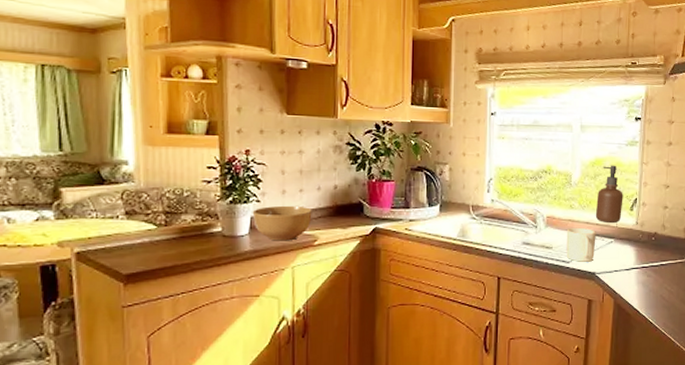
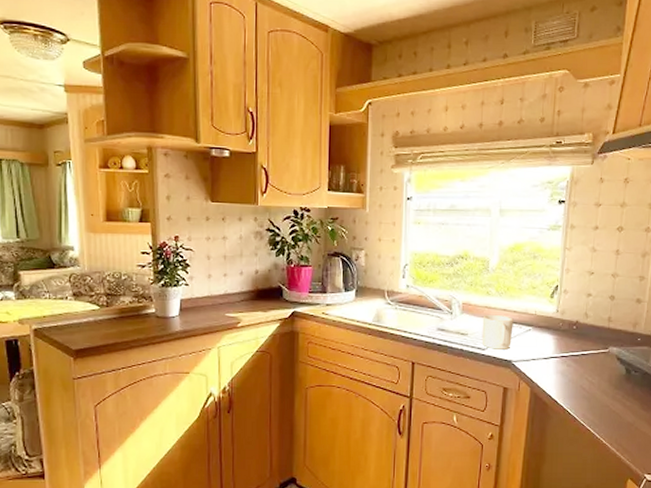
bowl: present [252,205,312,241] -> none [181,289,236,323]
soap dispenser: present [595,165,623,224] -> none [513,250,544,311]

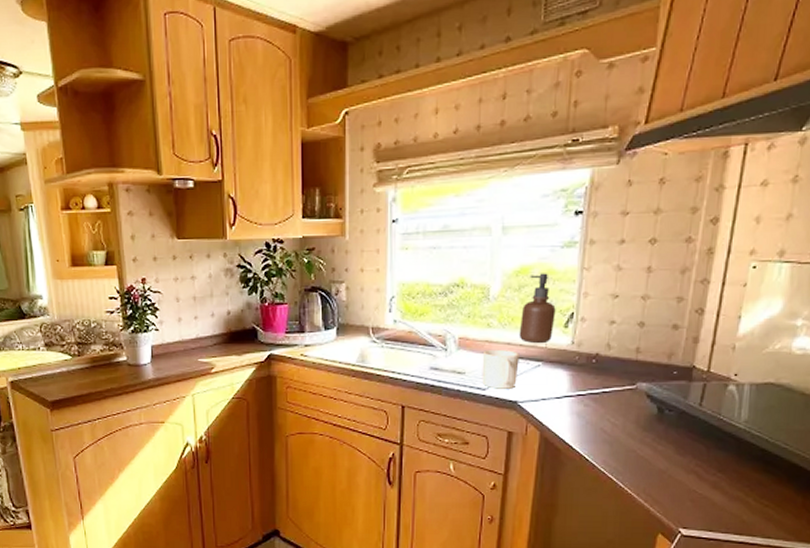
soap dispenser: none [513,250,544,311] -> present [518,273,556,344]

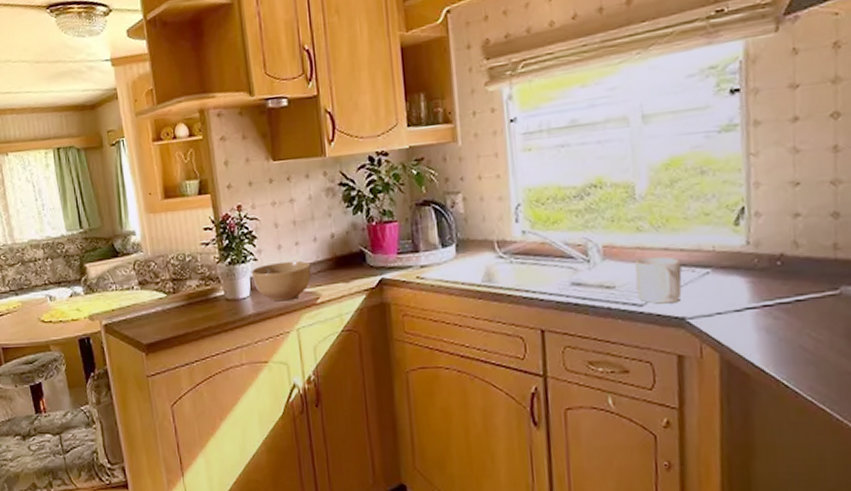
bowl: none [152,333,208,369] -> present [251,261,311,302]
soap dispenser: present [518,273,556,344] -> none [677,163,722,248]

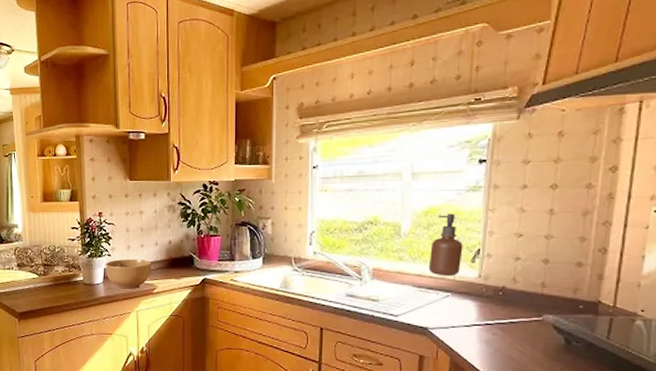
mug: present [634,256,682,304] -> none [394,280,429,316]
soap dispenser: none [677,163,722,248] -> present [428,213,463,277]

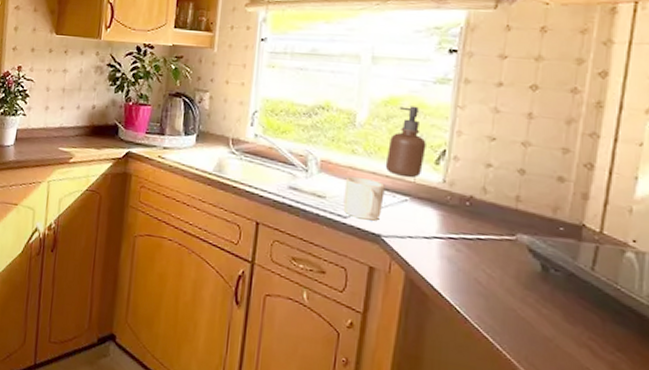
bowl: present [105,259,151,289] -> none [18,120,71,156]
mug: none [394,280,429,316] -> present [343,176,385,221]

